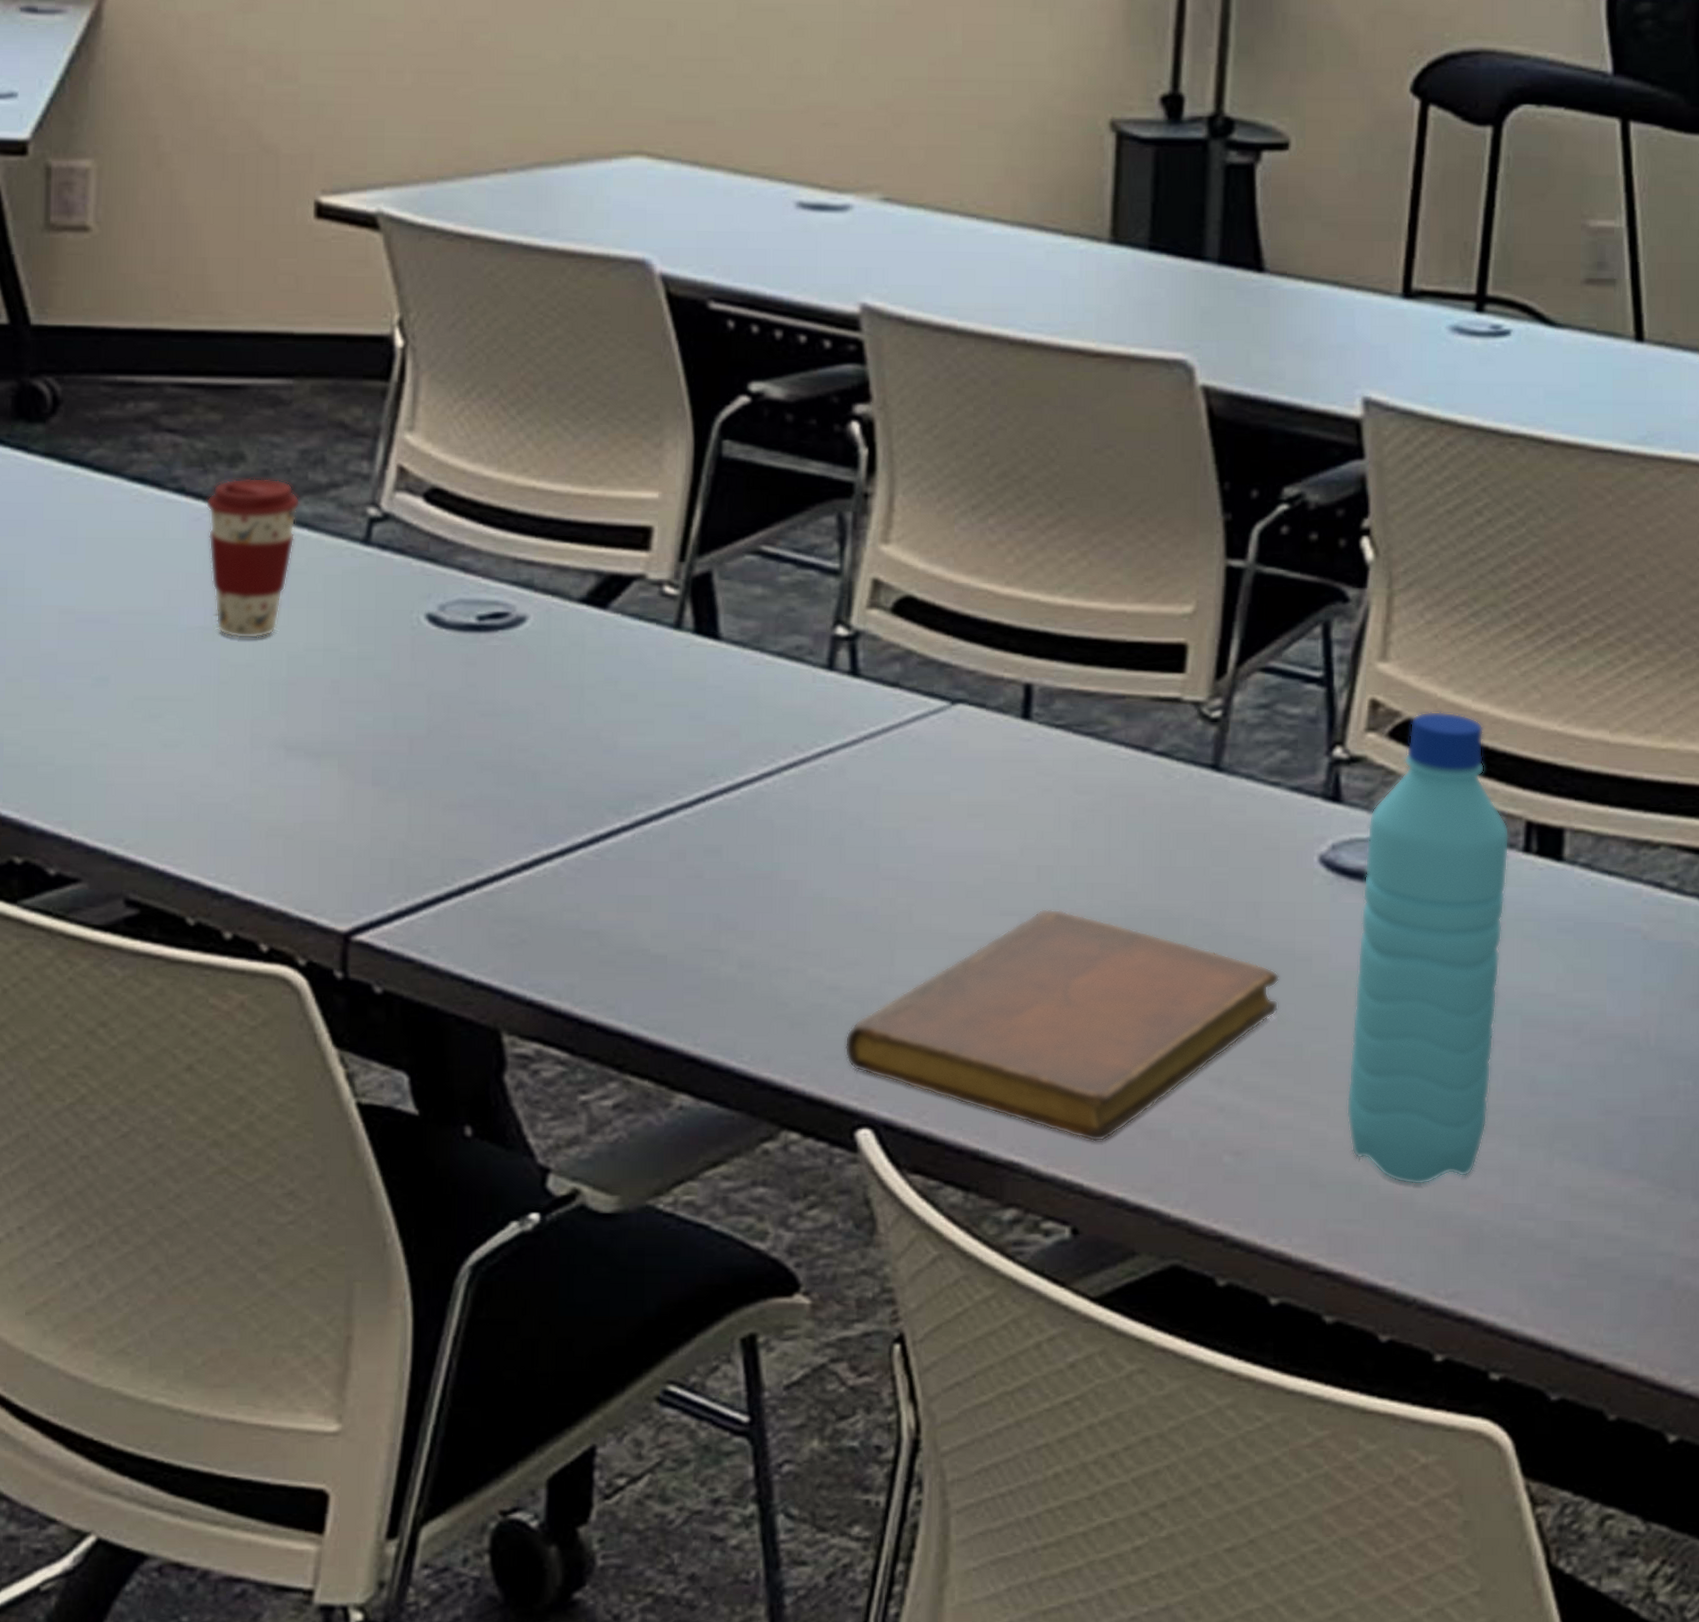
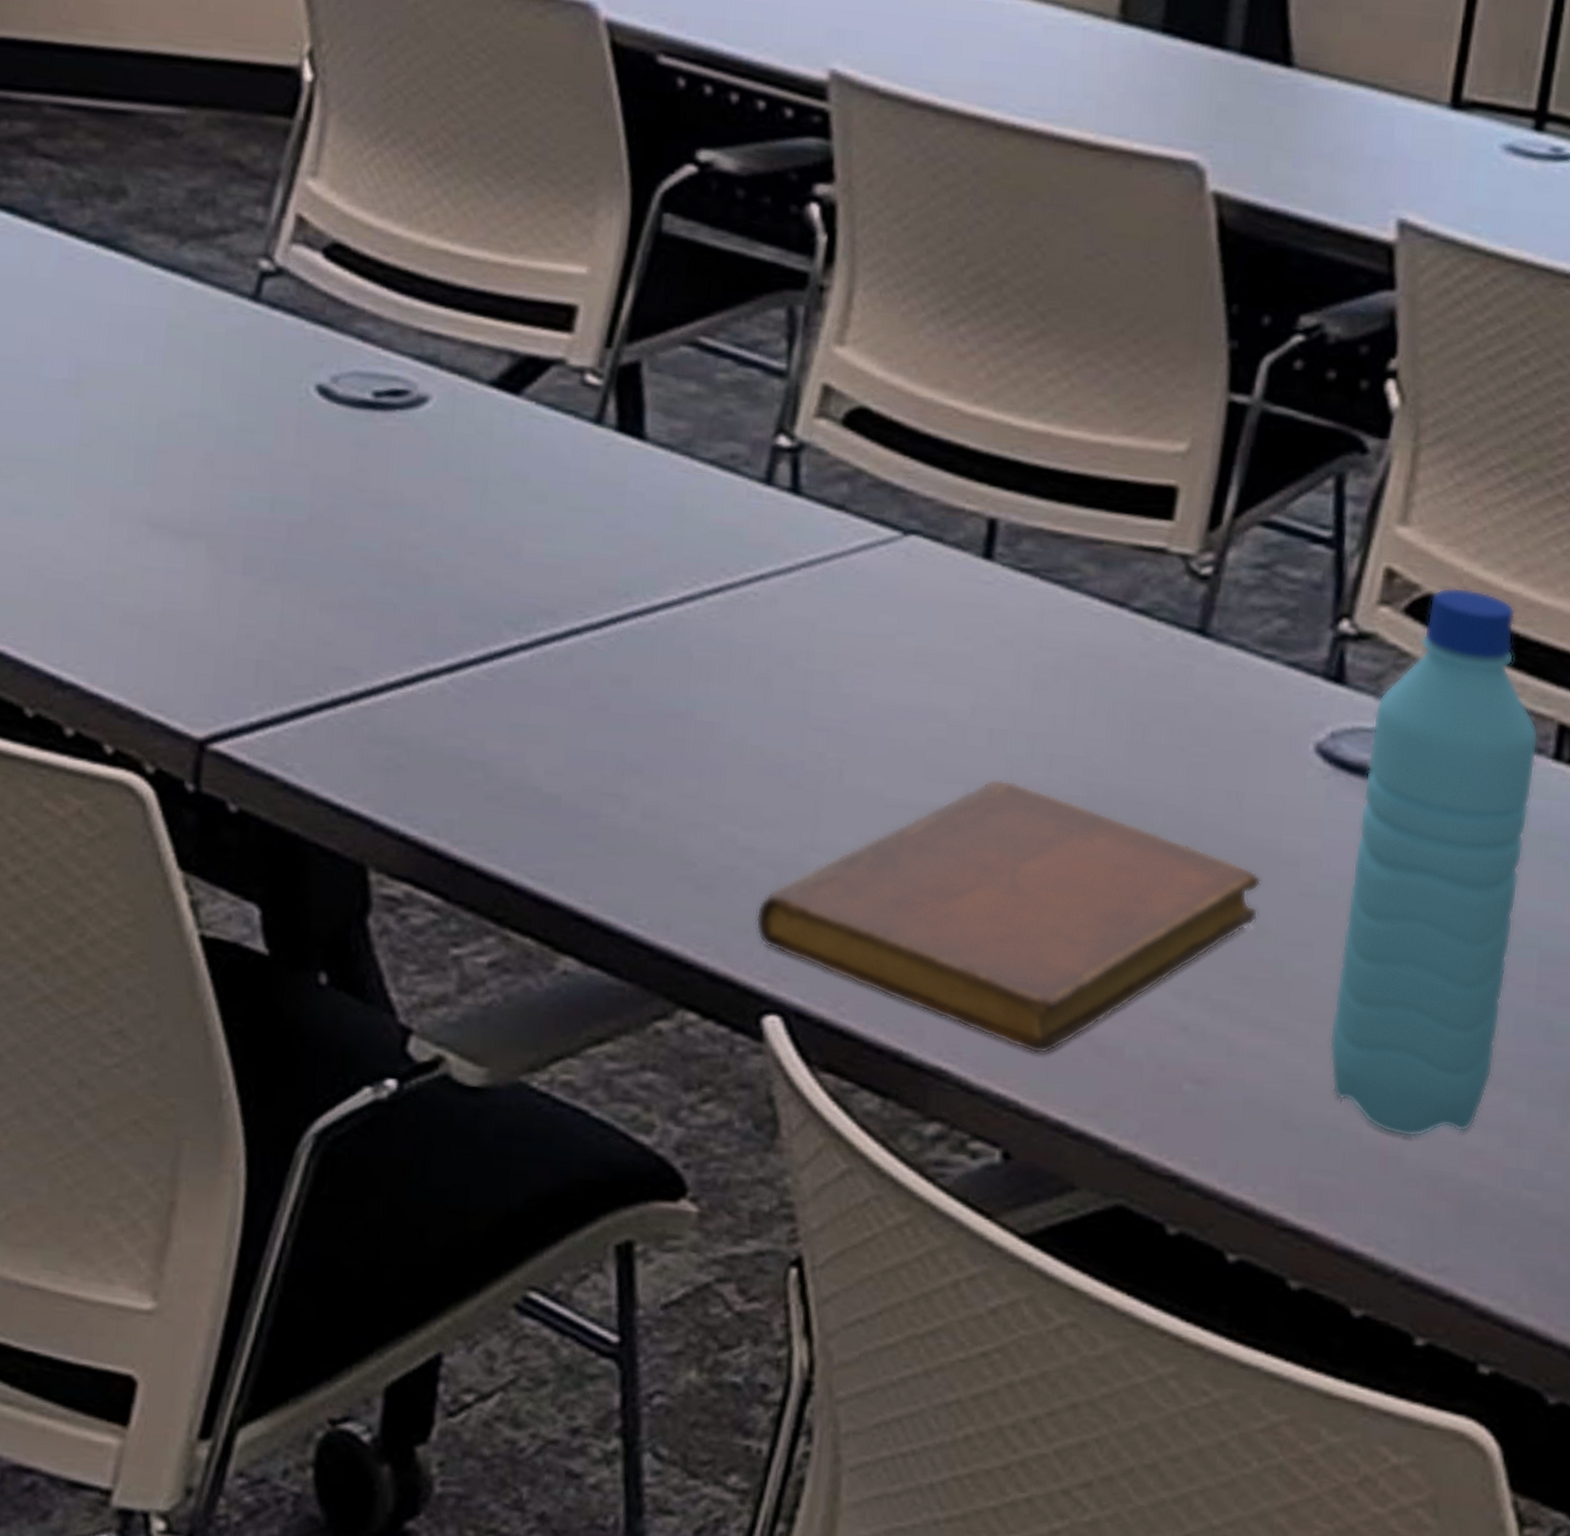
coffee cup: present [205,477,301,639] -> none [79,215,185,398]

